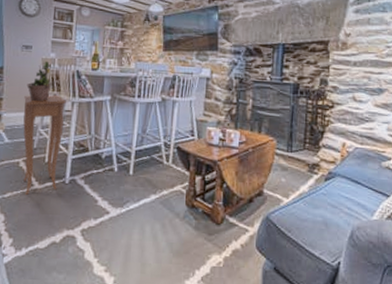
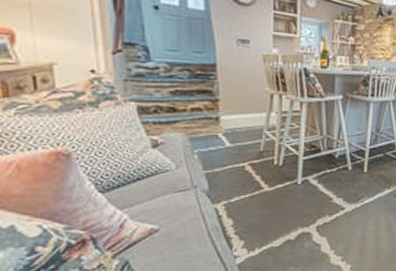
side table: present [23,95,66,195] -> none [245,95,294,198]
potted plant: present [27,61,52,101] -> none [247,57,276,102]

